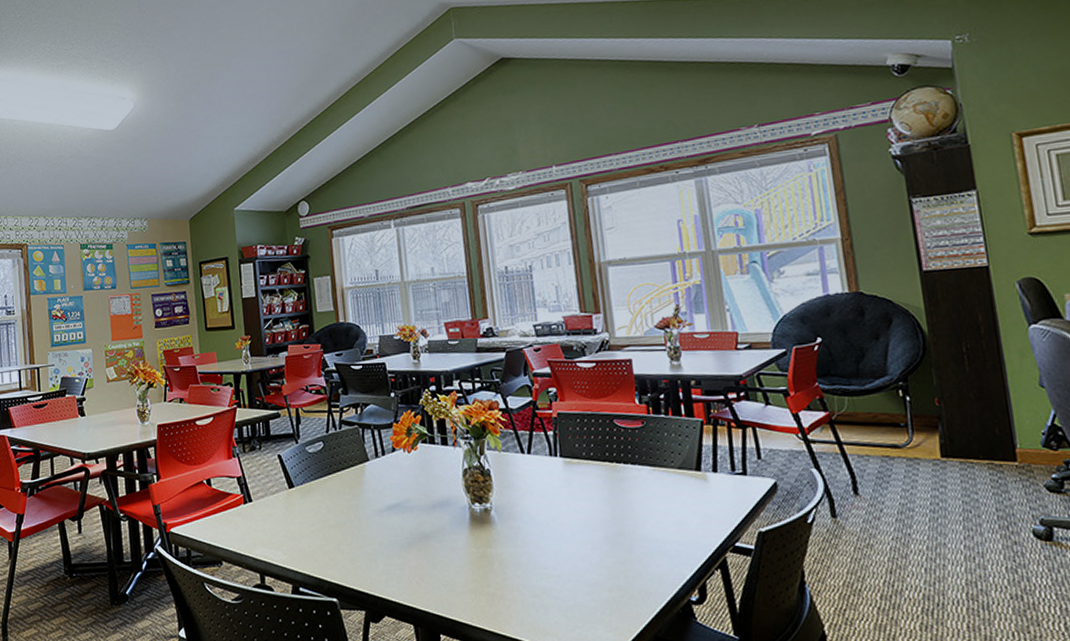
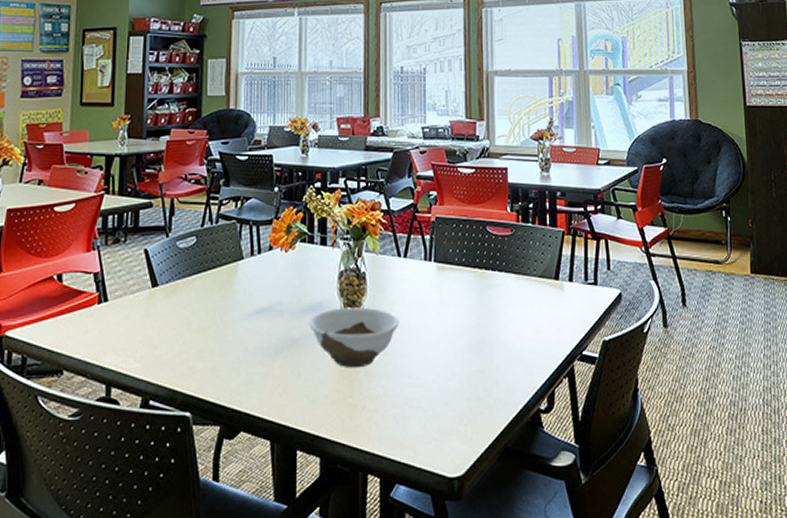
bowl: none [439,502,530,560] -> present [309,307,399,369]

